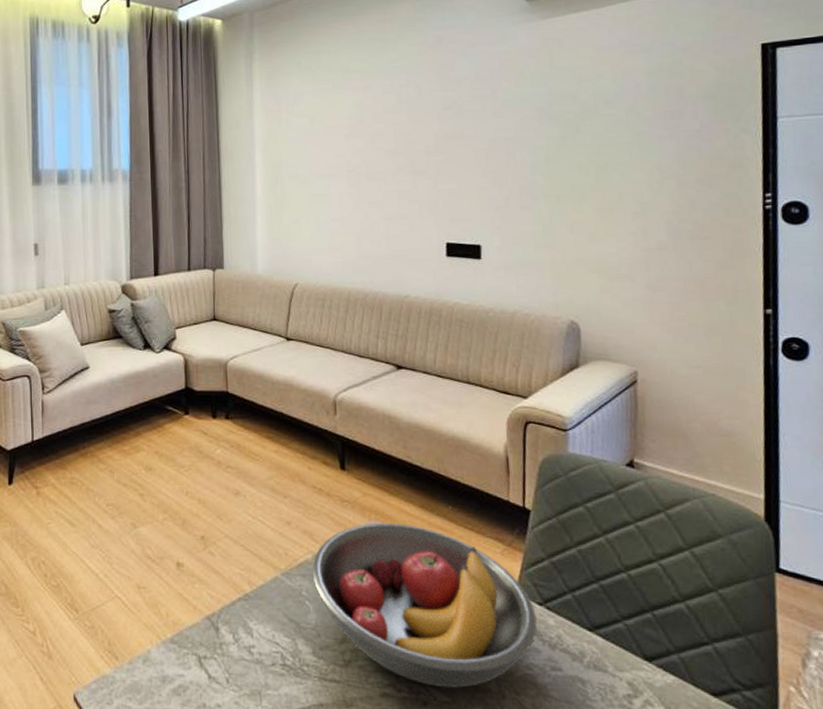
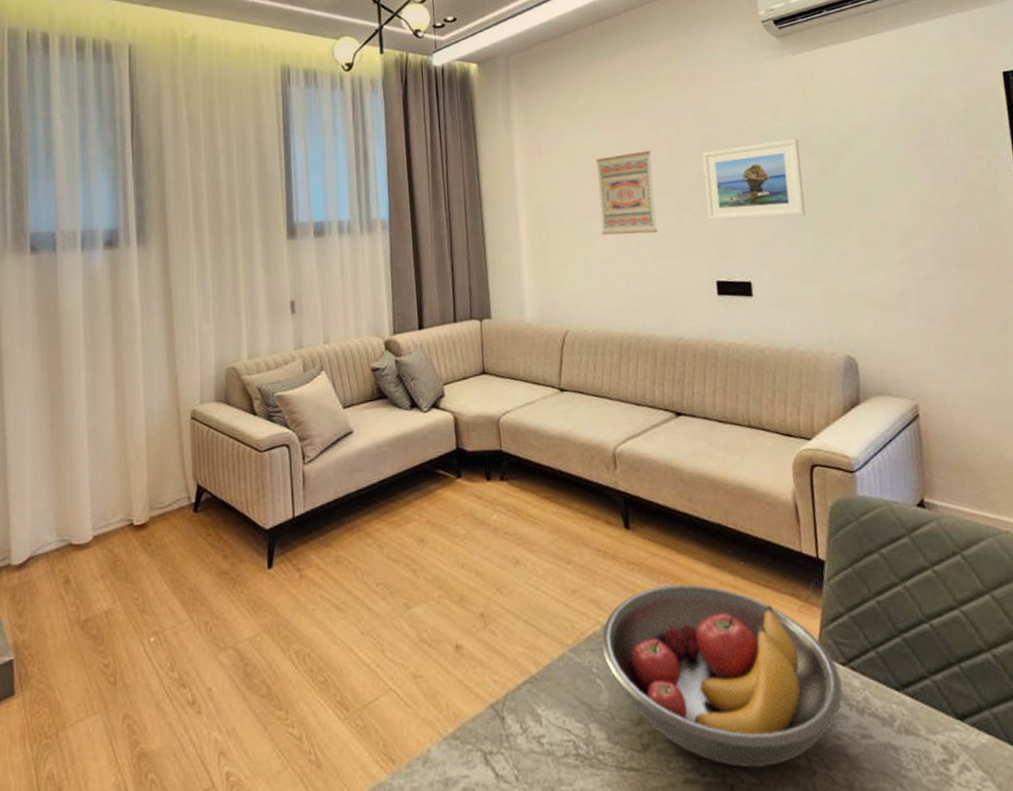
wall art: none [334,112,392,194] -> present [595,150,658,236]
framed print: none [441,105,542,184] -> present [702,139,806,221]

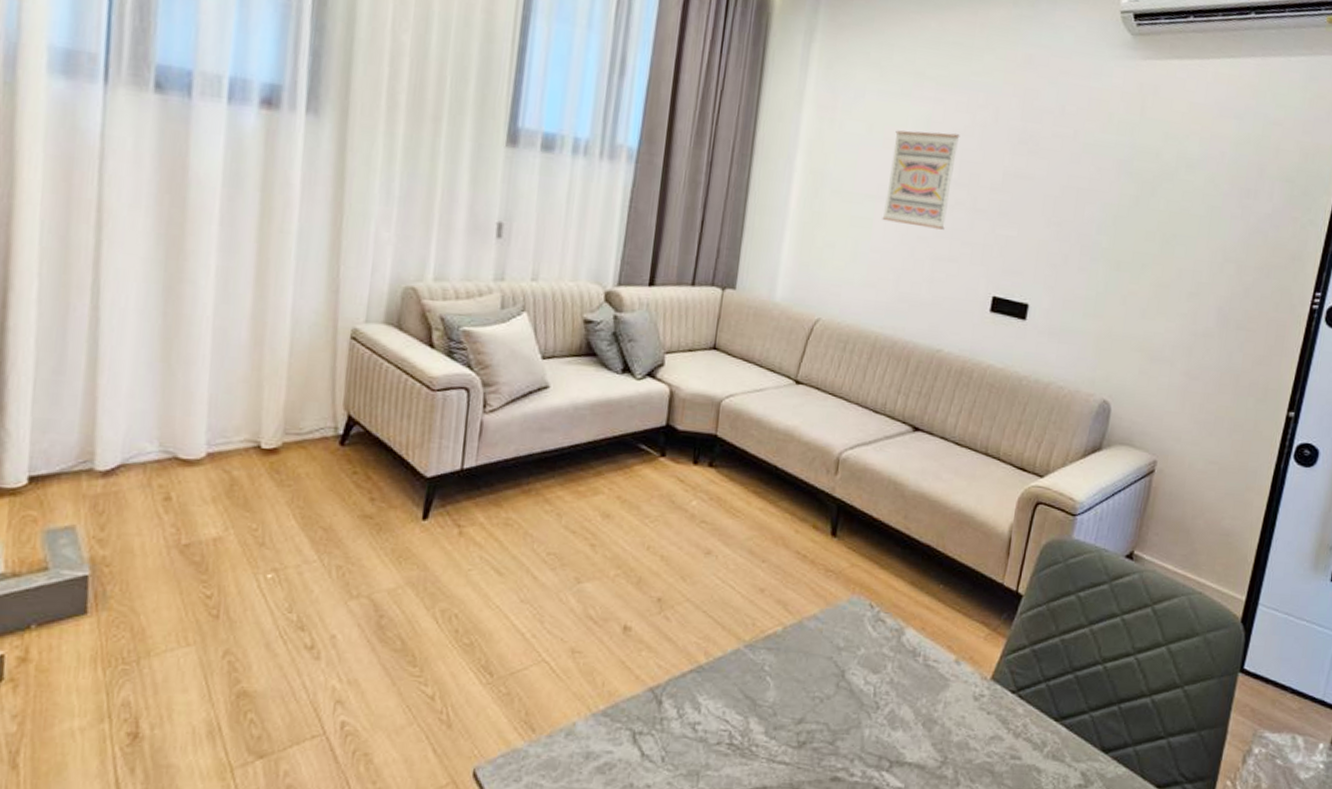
fruit bowl: present [601,584,843,768] -> none [779,597,1008,774]
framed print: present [702,139,806,221] -> none [1001,149,1121,244]

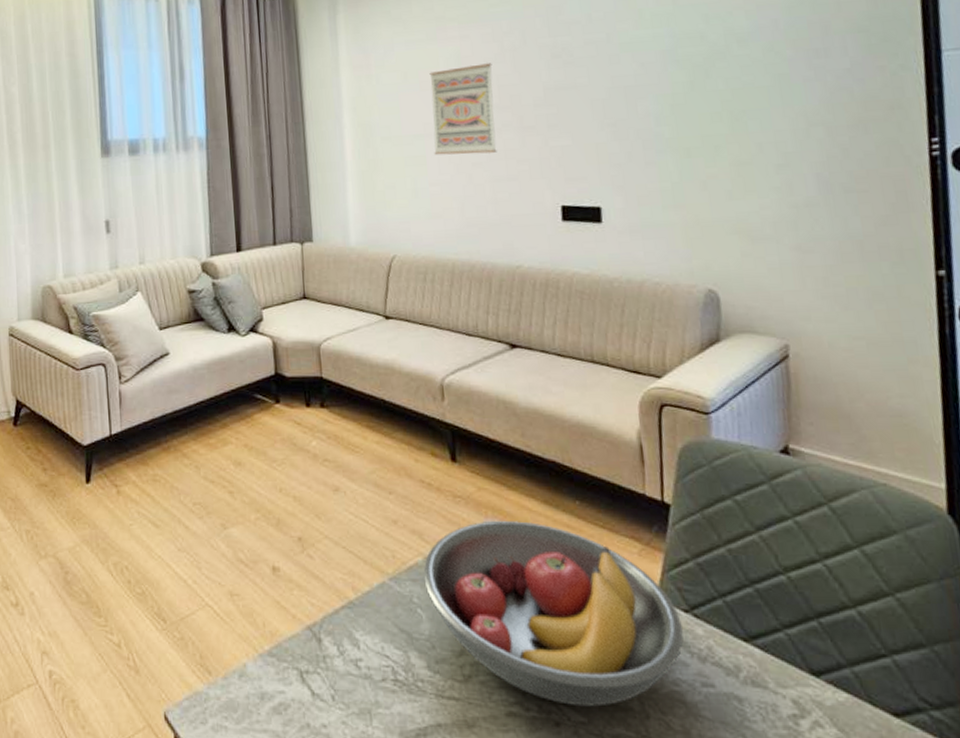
fruit bowl: none [779,597,1008,774] -> present [423,520,684,707]

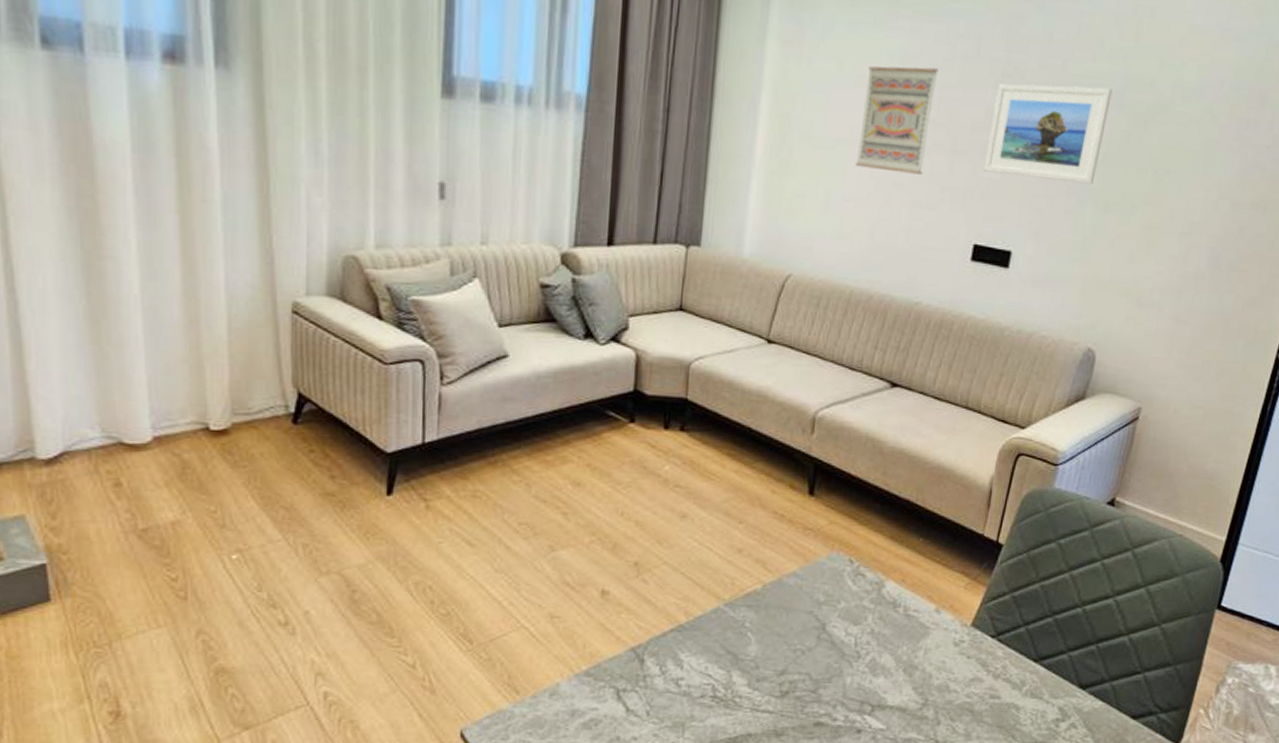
fruit bowl: present [423,520,684,707] -> none [759,552,987,716]
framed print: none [550,48,668,140] -> present [983,83,1113,185]

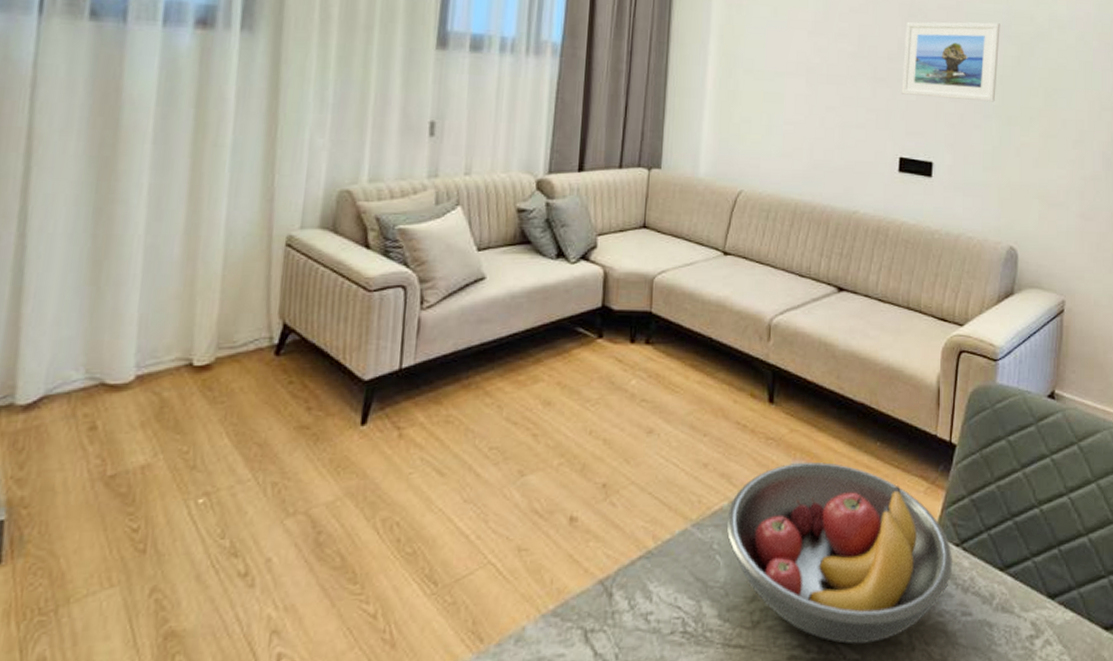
fruit bowl: none [759,552,987,716] -> present [726,462,953,644]
wall art: present [855,66,939,175] -> none [792,11,856,99]

